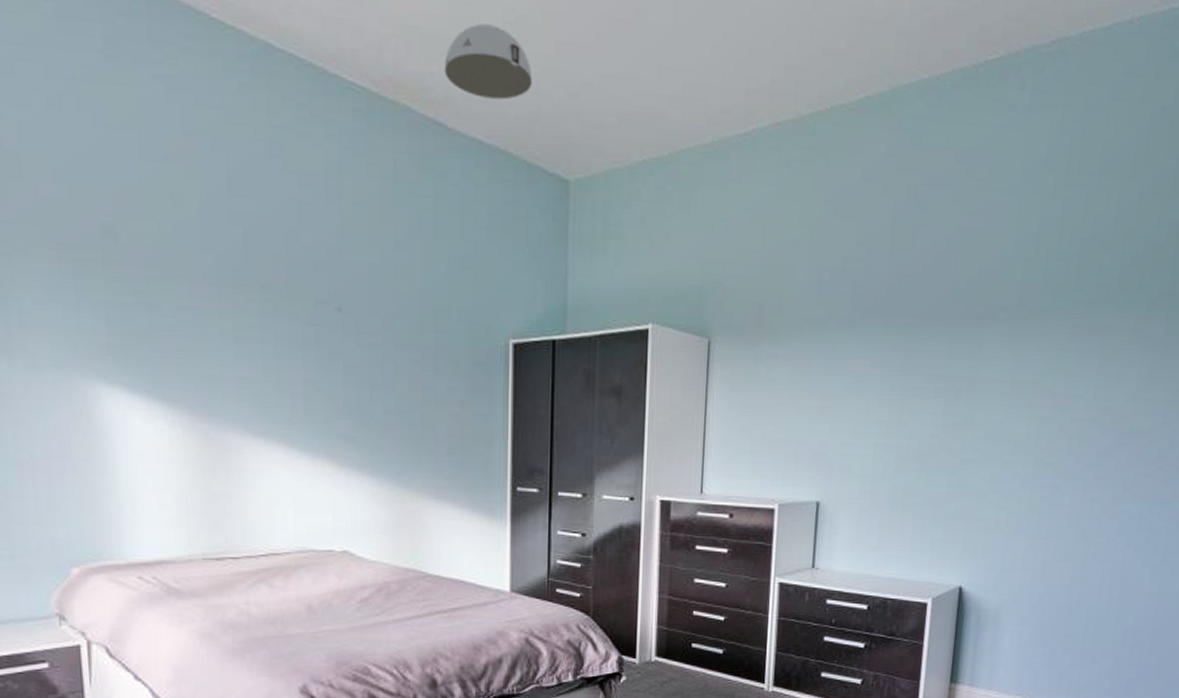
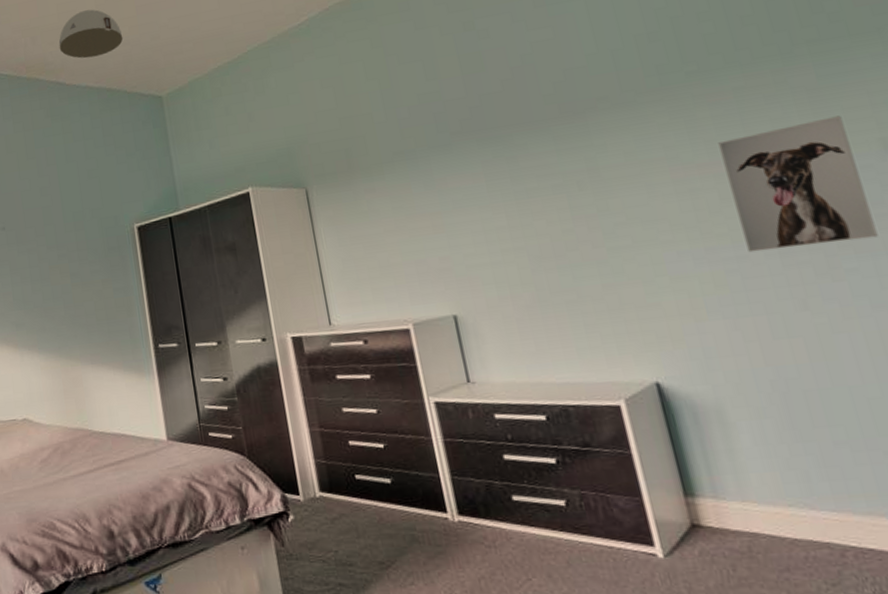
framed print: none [1062,372,1167,487] -> present [718,115,879,253]

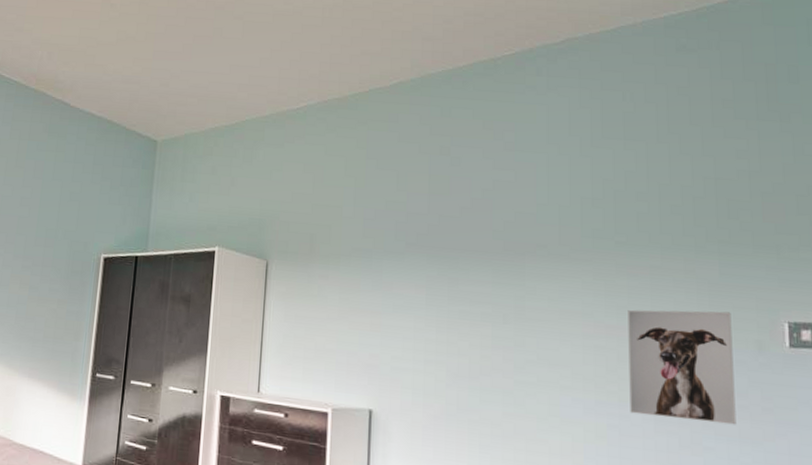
ceiling light: present [58,9,124,59] -> none [72,41,135,88]

